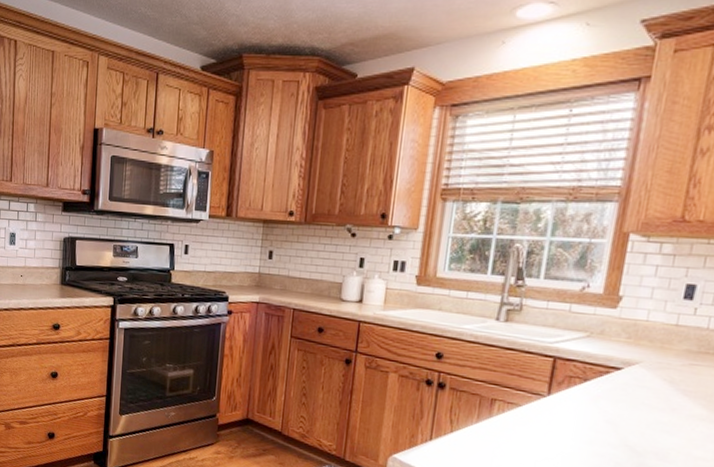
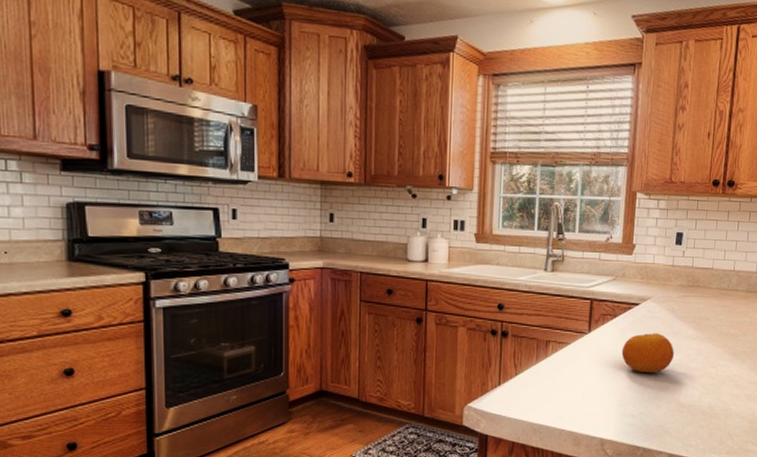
fruit: none [591,404,670,455] -> present [621,333,674,372]

